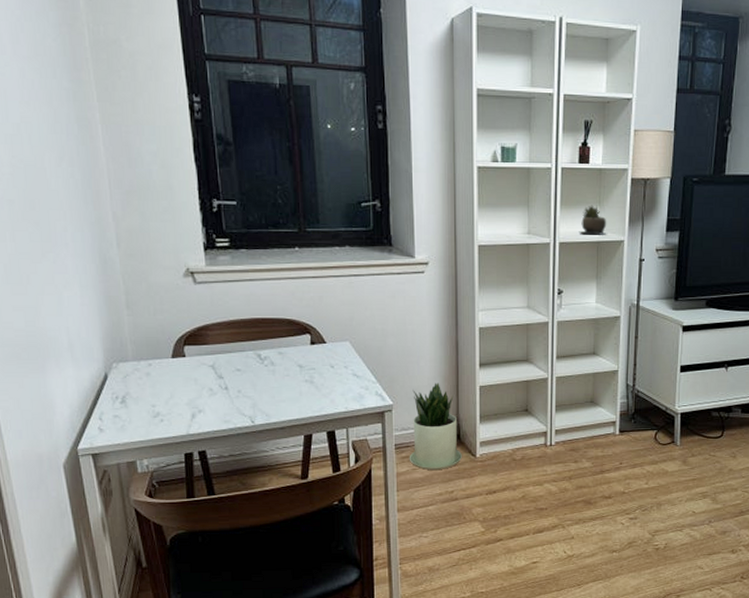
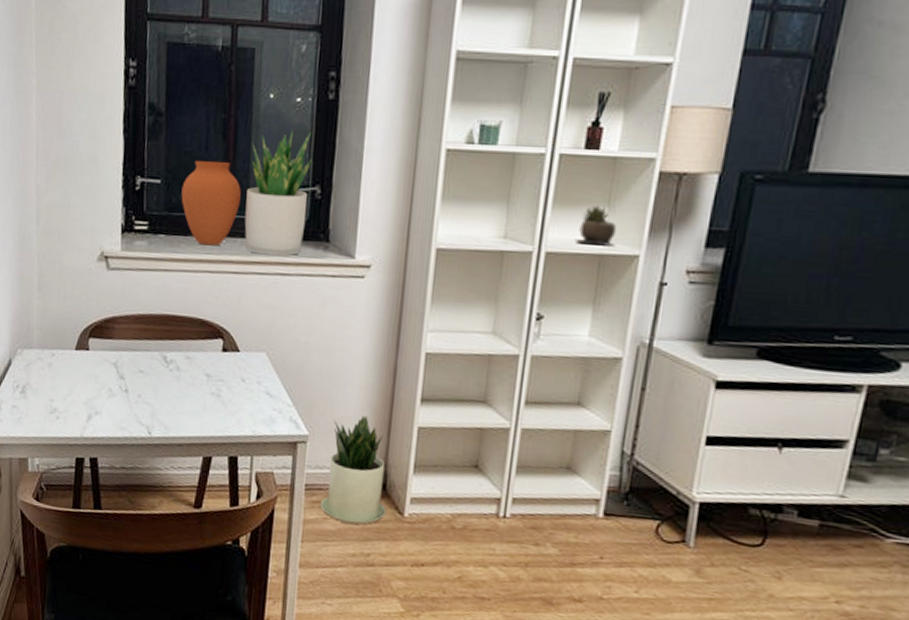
vase: none [257,183,312,256] -> present [181,160,241,246]
planter: none [317,155,371,261] -> present [244,130,312,257]

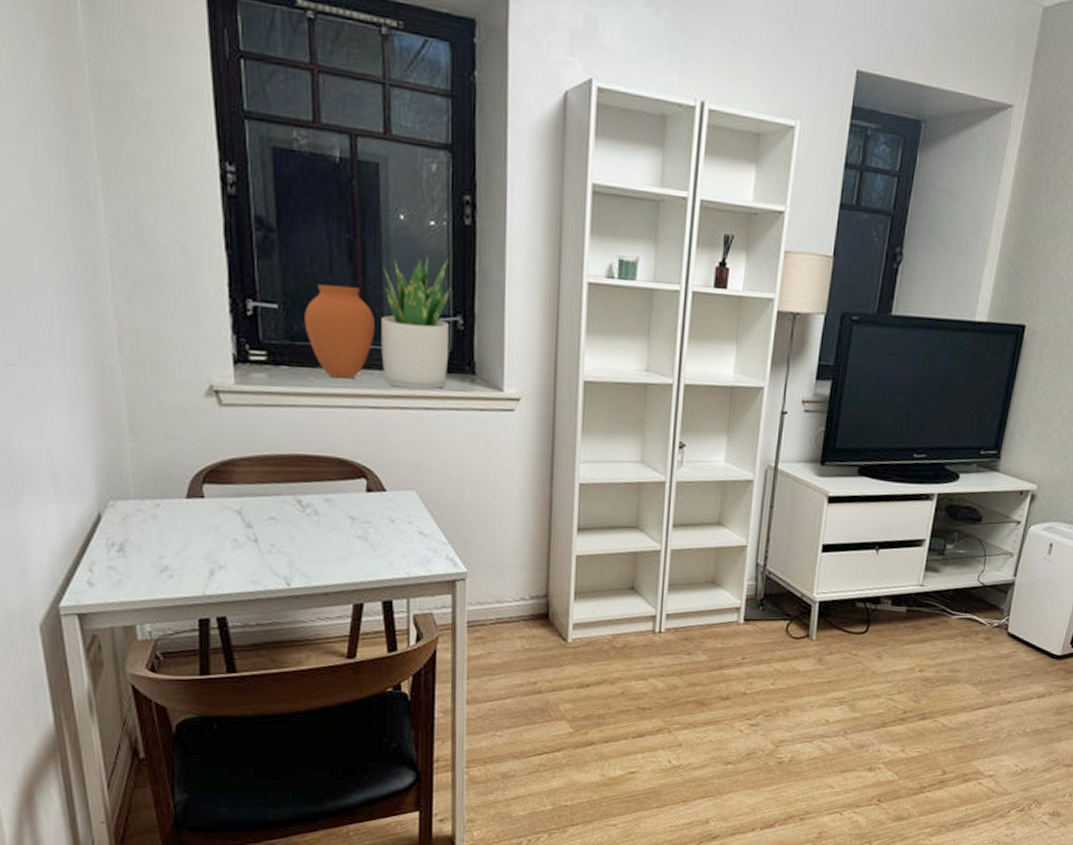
planter: present [320,415,386,525] -> none [484,548,550,655]
succulent plant: present [574,205,617,247] -> none [709,340,745,379]

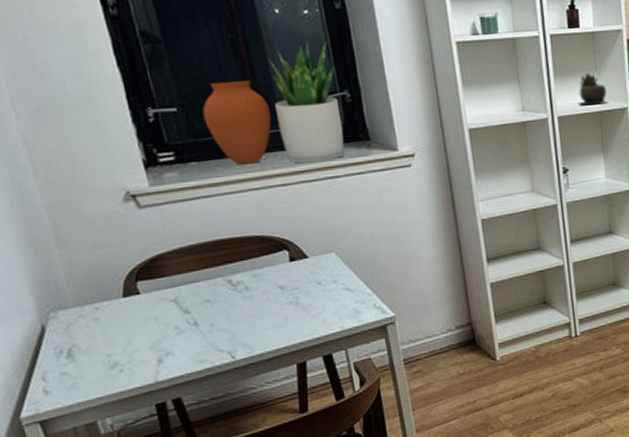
succulent plant: none [709,340,745,379] -> present [577,72,608,106]

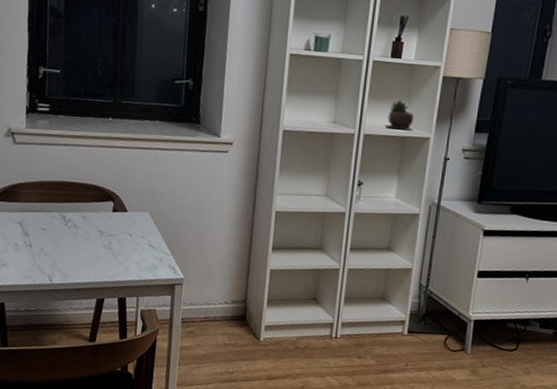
vase: present [202,80,272,165] -> none [78,55,128,125]
planter: present [268,41,345,164] -> none [131,34,186,135]

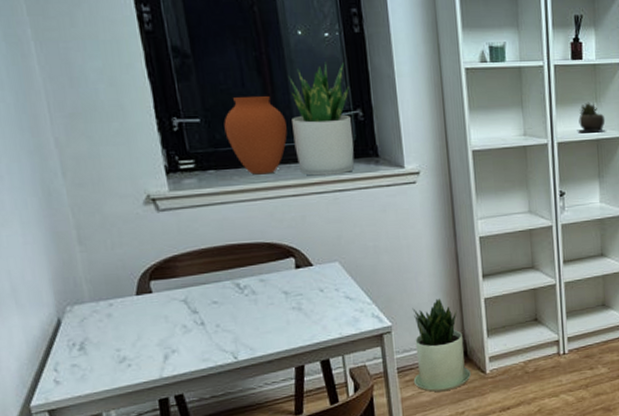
vase: none [78,55,128,125] -> present [224,95,288,175]
planter: none [131,34,186,135] -> present [289,62,355,177]
planter: none [193,261,246,349] -> present [412,298,471,392]

